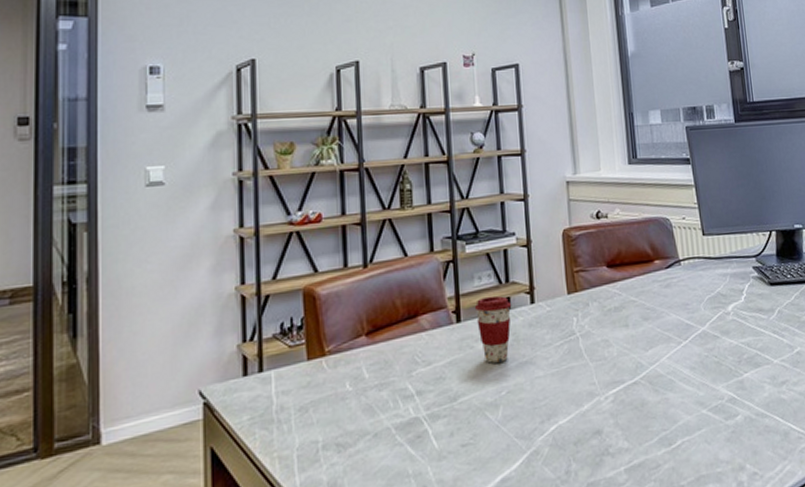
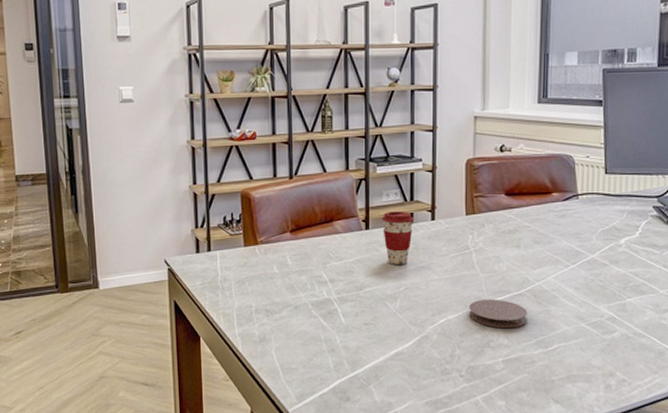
coaster: none [581,392,646,429] -> present [469,299,528,329]

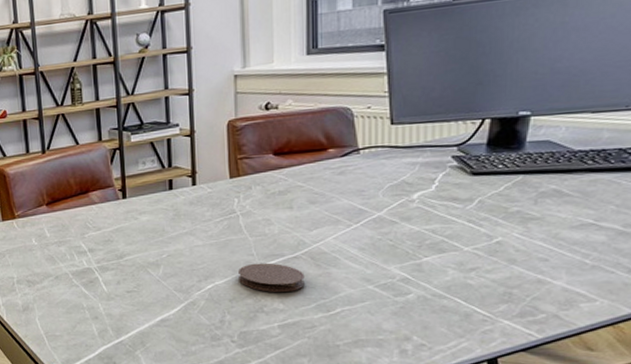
coffee cup: present [381,210,414,265] -> none [138,178,174,232]

